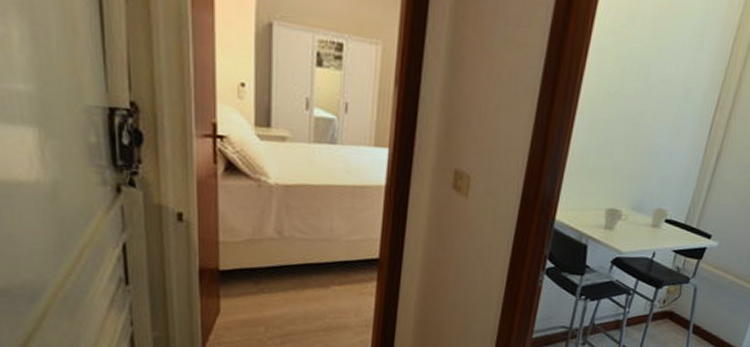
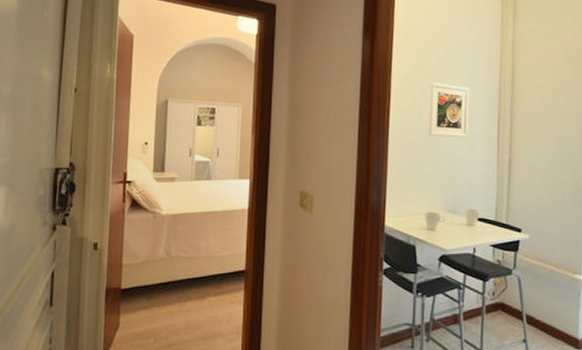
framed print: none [627,39,693,121] -> present [428,82,470,138]

